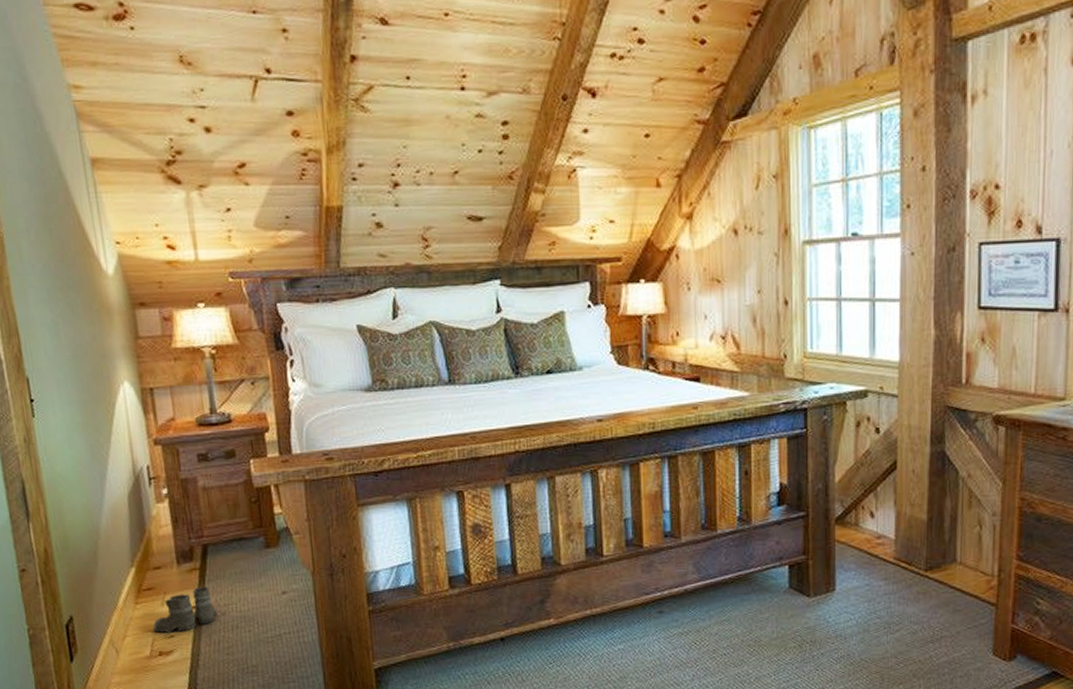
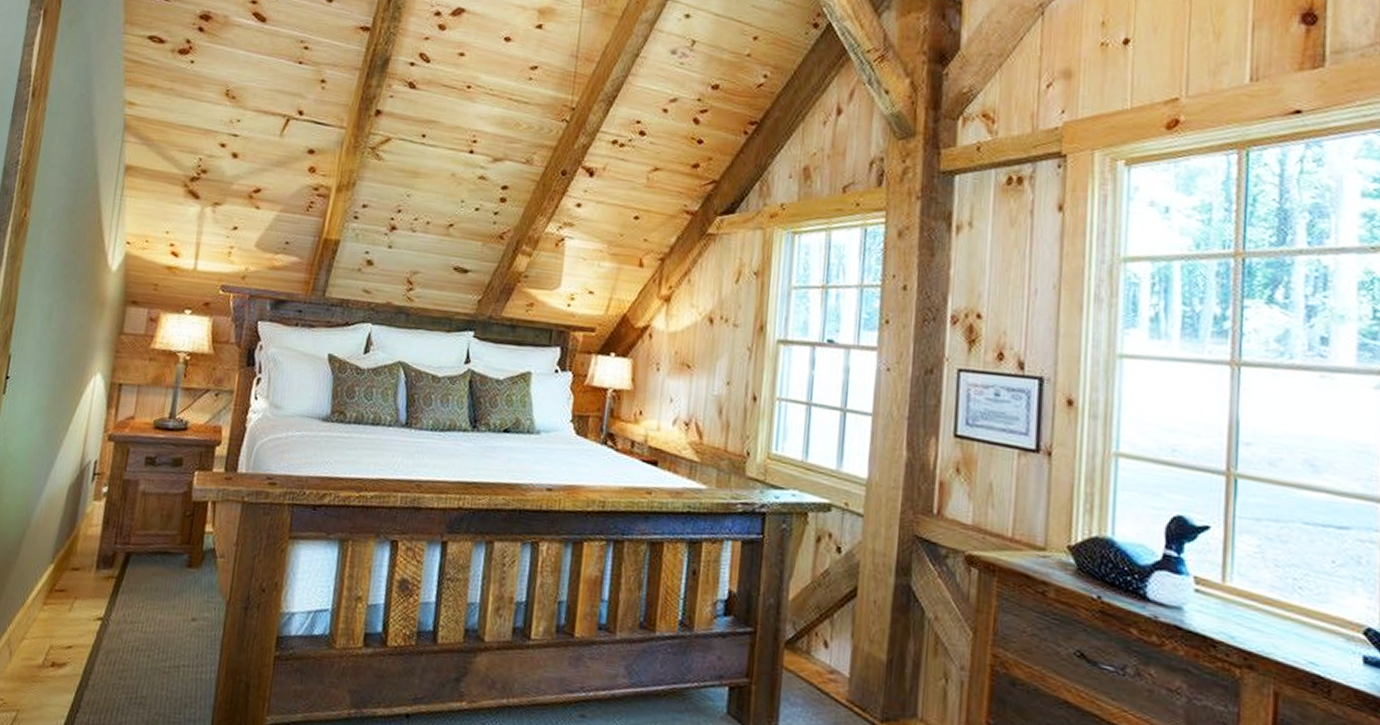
boots: present [152,586,223,638] -> none [53,597,127,648]

